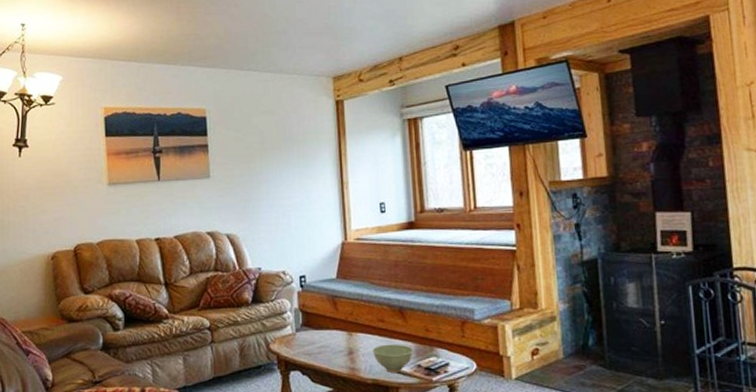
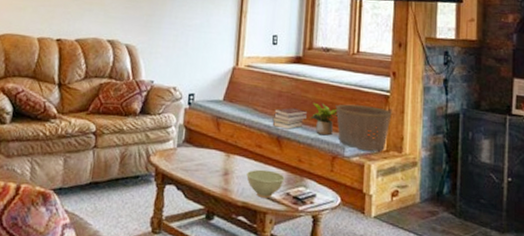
books: none [391,276,428,300] -> present [272,108,307,130]
potted plant: none [432,267,462,301] -> present [310,102,338,136]
basket: none [458,264,521,311] -> present [335,104,392,151]

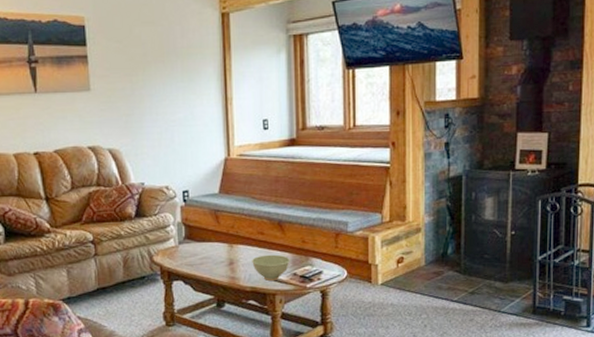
books: present [272,108,307,130] -> none [272,192,306,213]
potted plant: present [310,102,338,136] -> none [310,183,338,215]
basket: present [335,104,392,151] -> none [335,180,393,224]

